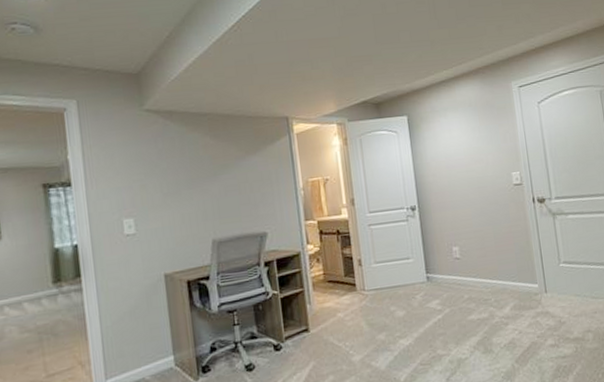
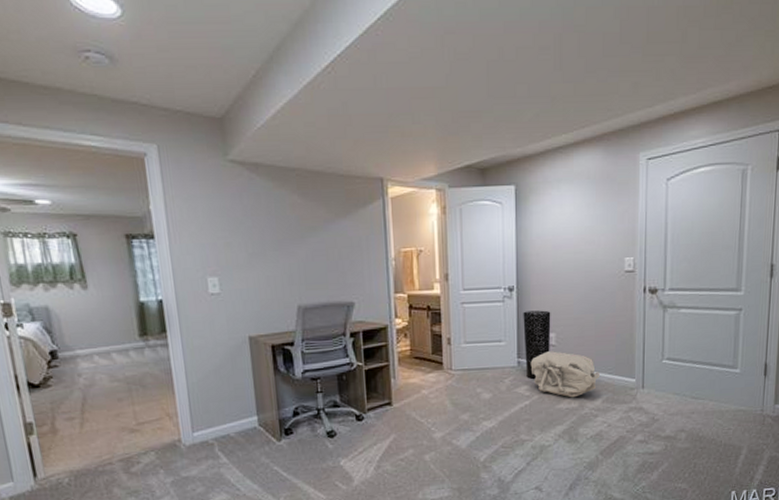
umbrella stand: none [426,226,456,293] -> present [523,310,551,379]
duffel bag: none [438,264,505,308] -> present [530,351,600,398]

